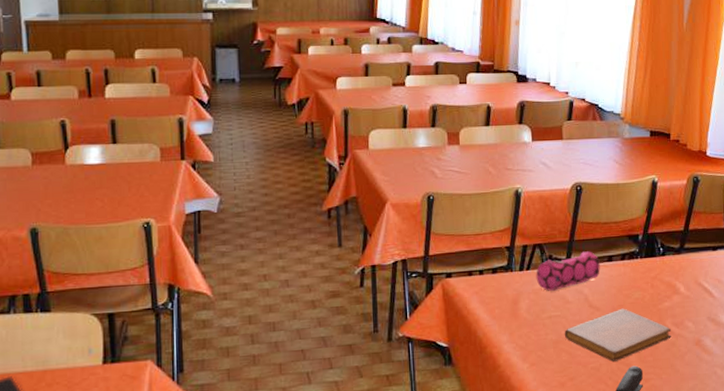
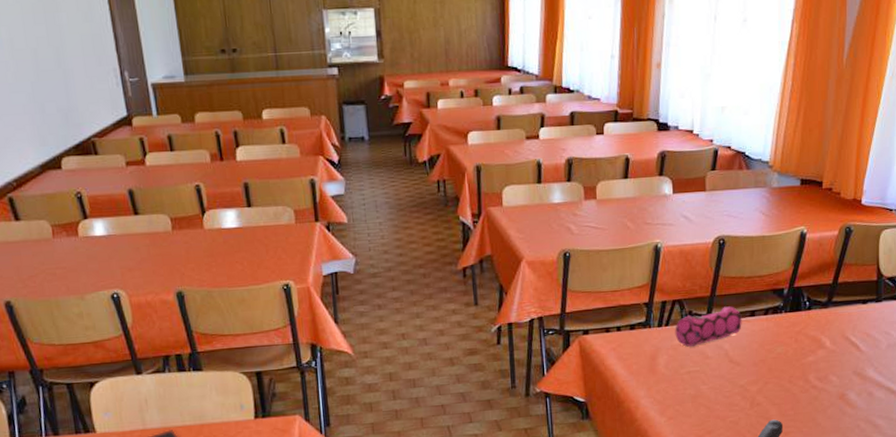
notebook: present [564,308,671,362] -> none [703,363,814,415]

